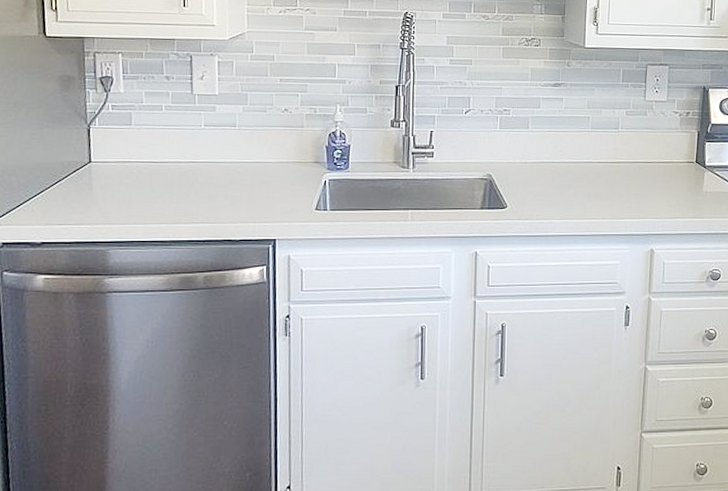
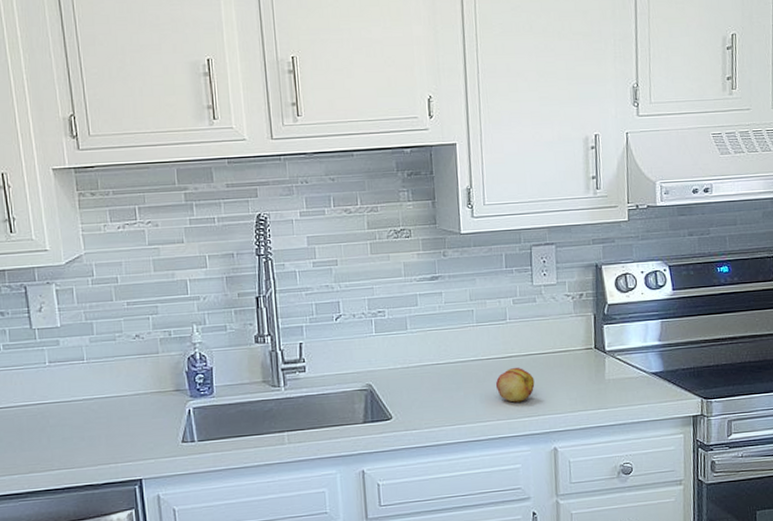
fruit: none [603,172,639,204] -> present [495,367,535,403]

